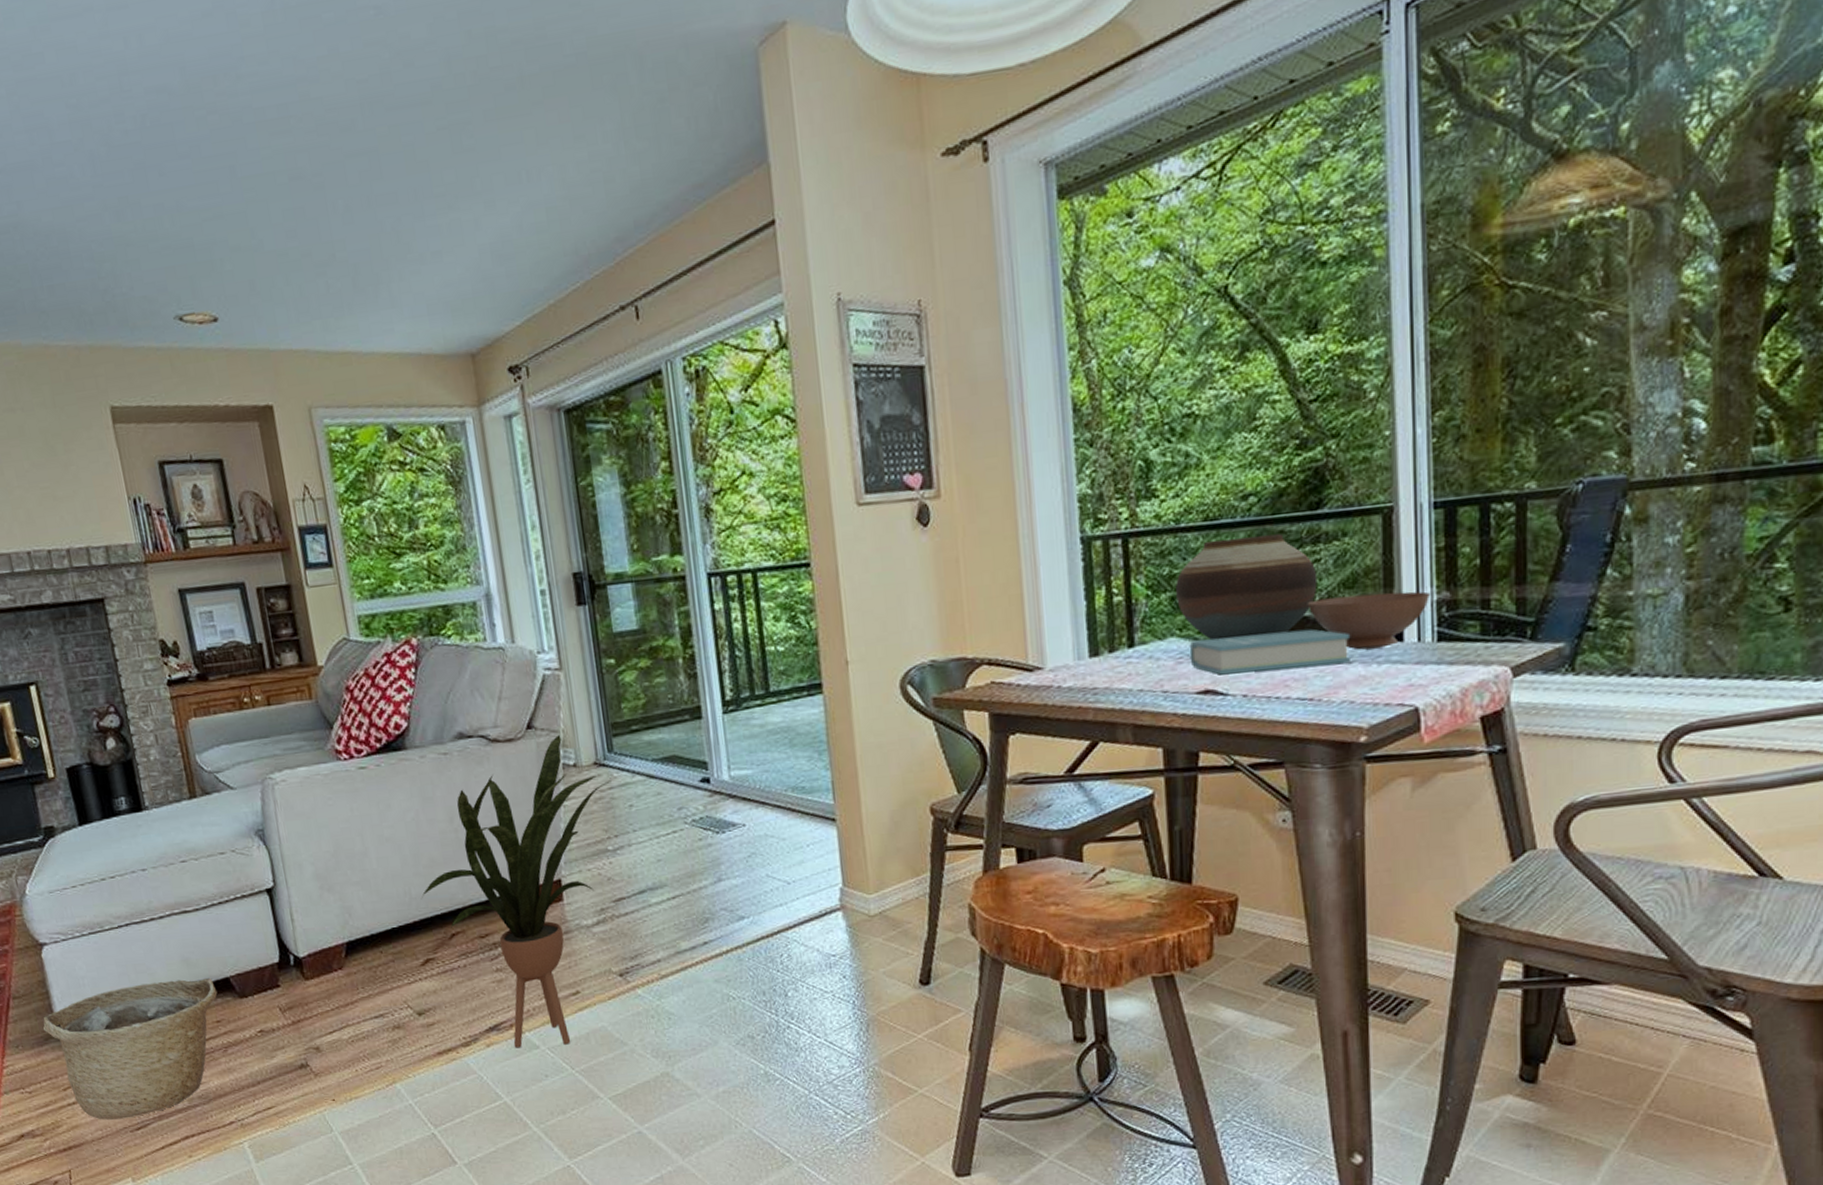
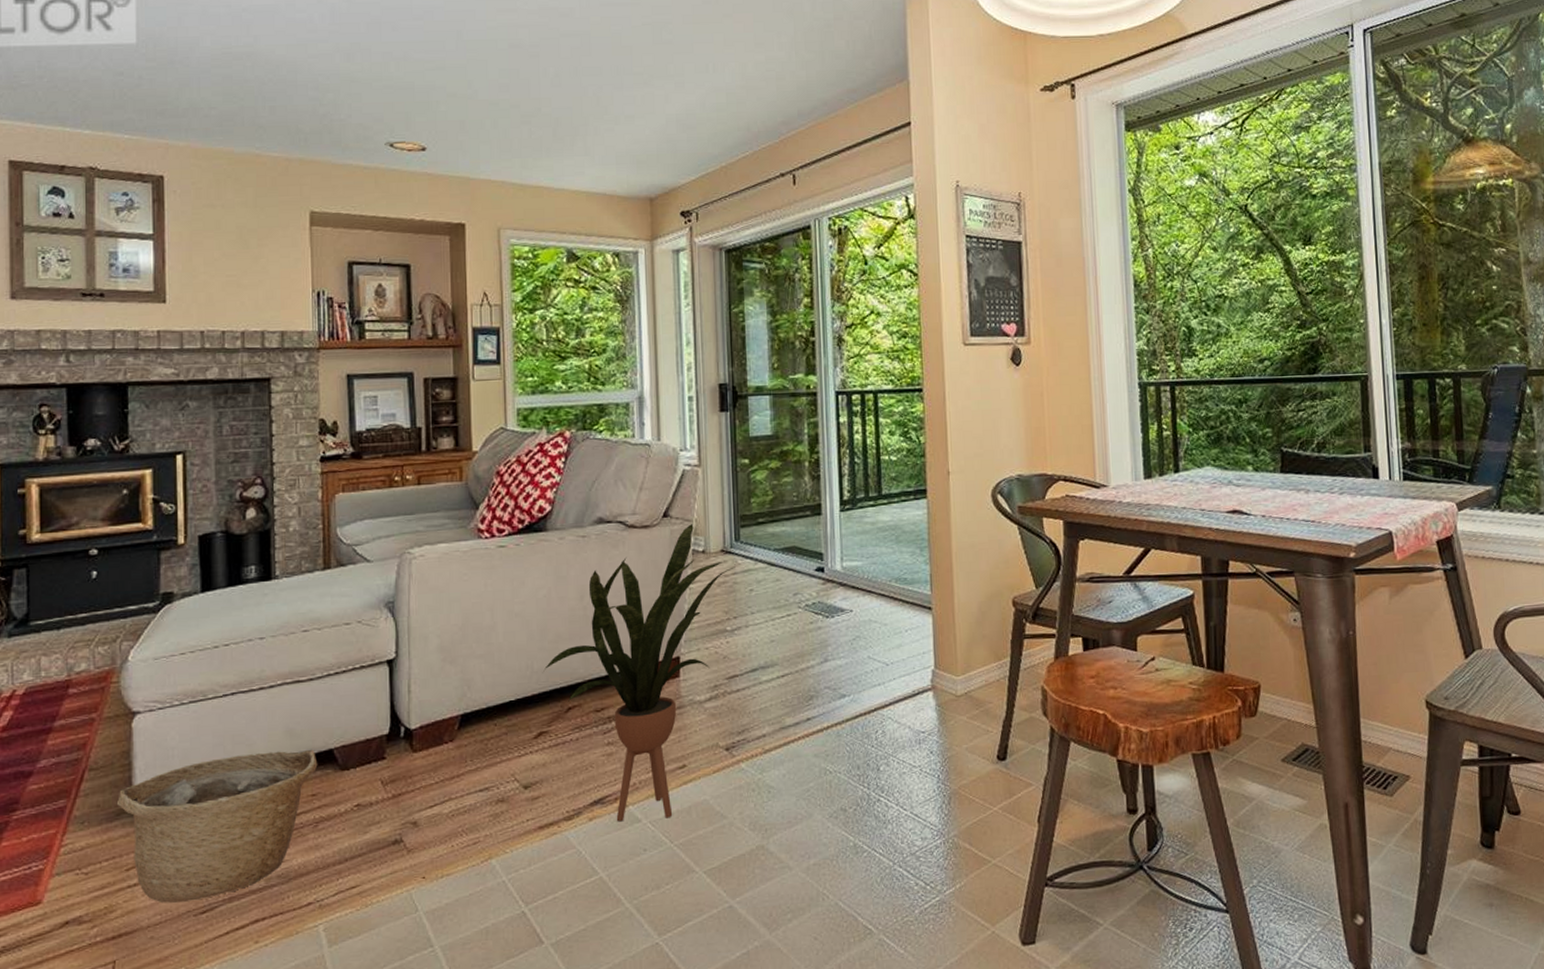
vase: present [1175,534,1318,641] -> none [1210,390,1316,471]
book: present [1189,628,1350,675] -> none [1221,465,1341,499]
bowl: present [1307,591,1431,650] -> none [1308,440,1397,484]

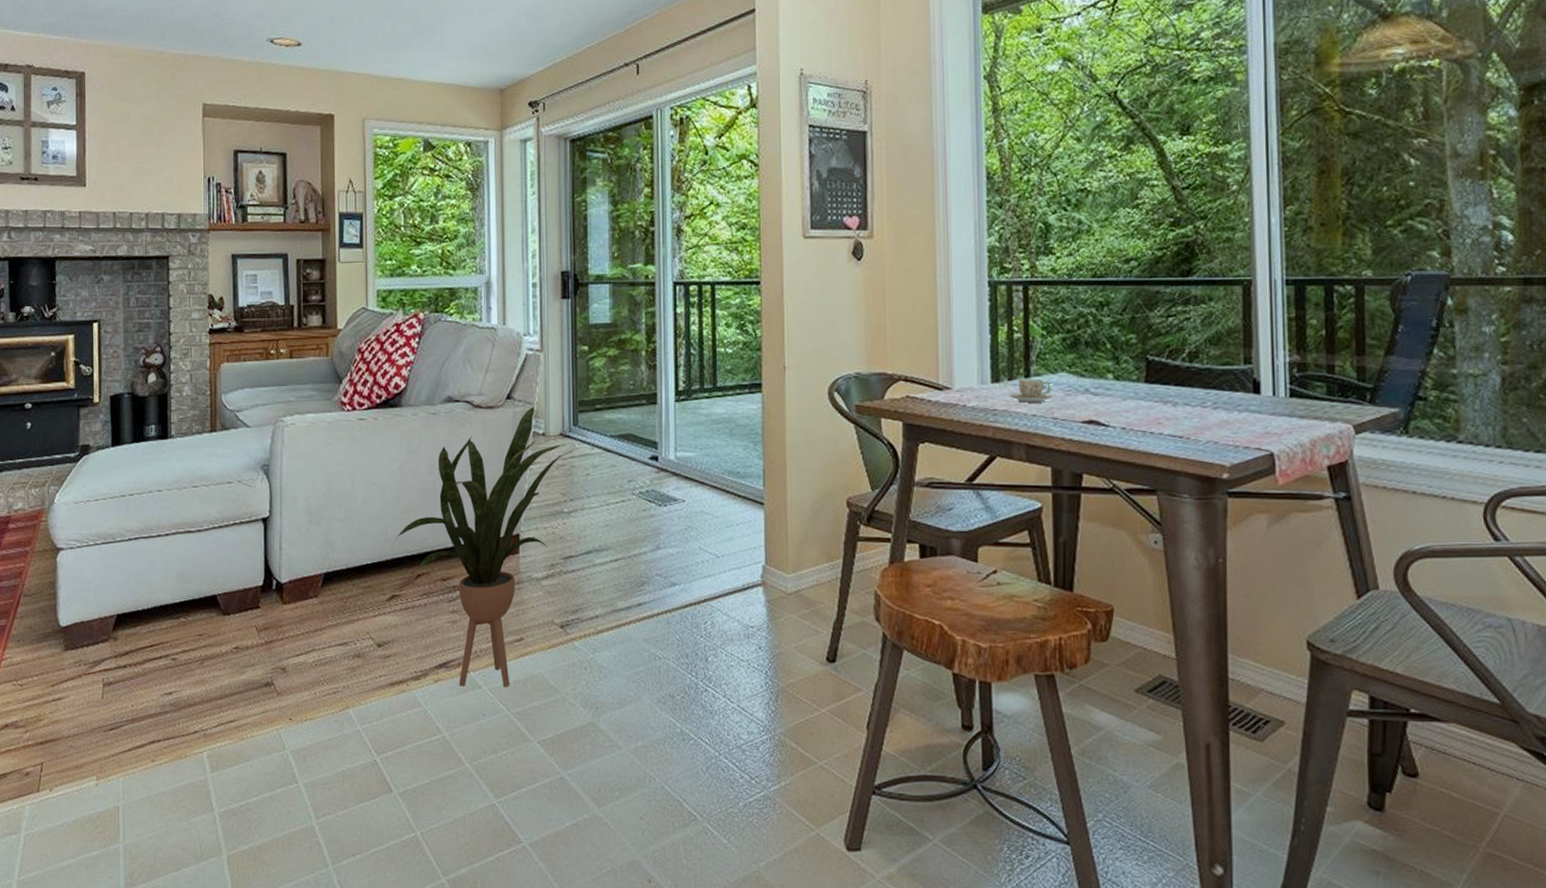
basket: present [116,750,318,903] -> none [44,593,204,718]
teacup: none [1161,473,1200,497] -> present [1009,379,1053,403]

